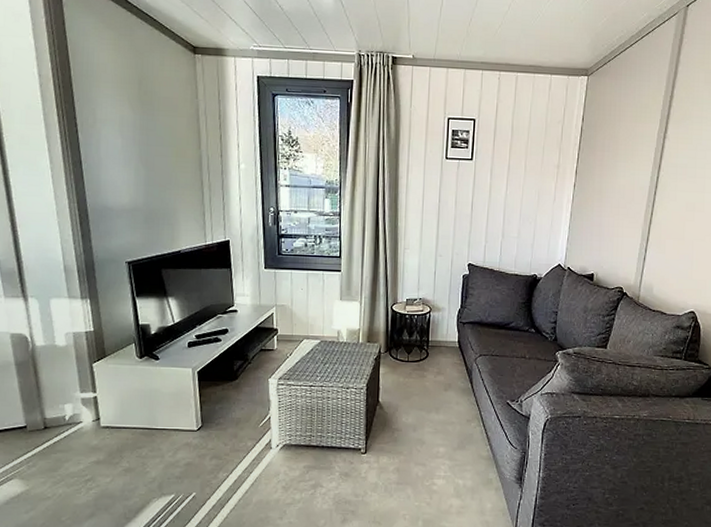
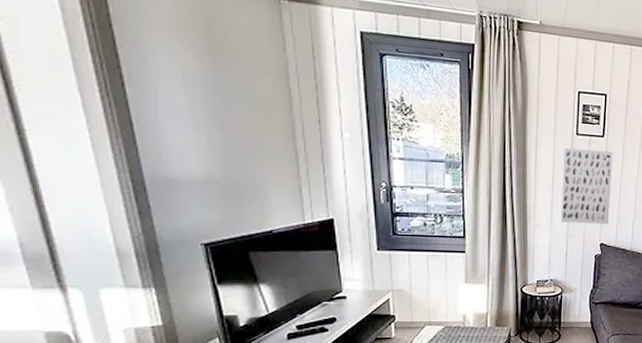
wall art: none [430,172,481,245] -> present [560,148,613,224]

